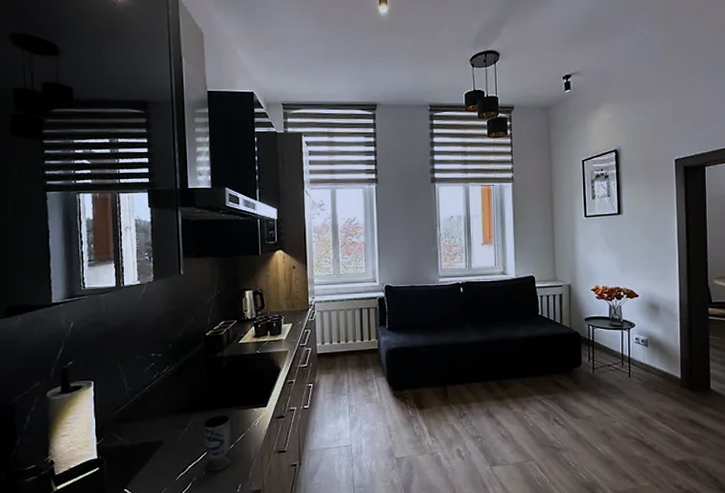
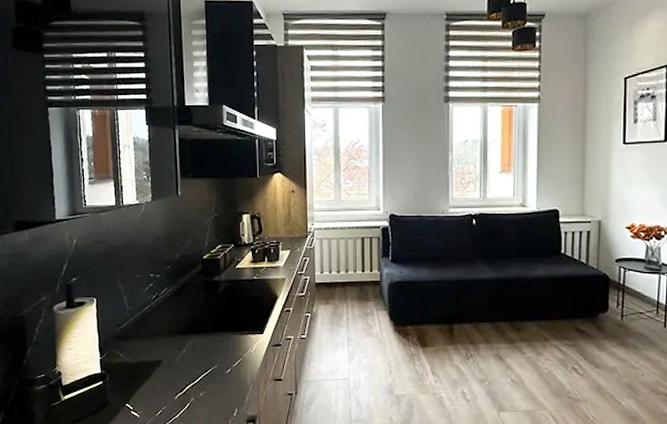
cup: present [203,415,231,471] -> none [201,339,228,394]

